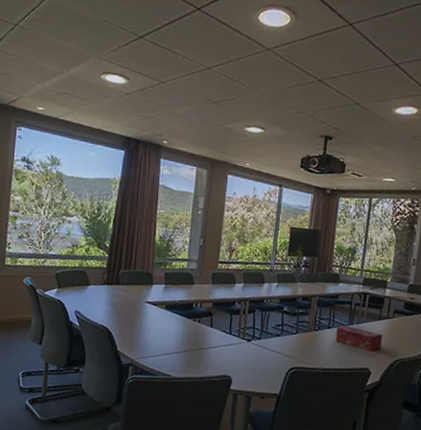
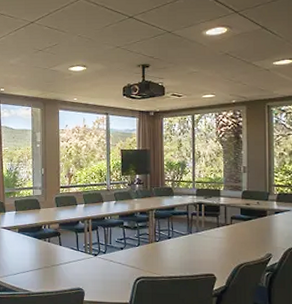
tissue box: present [335,325,383,352] -> none [177,234,223,258]

